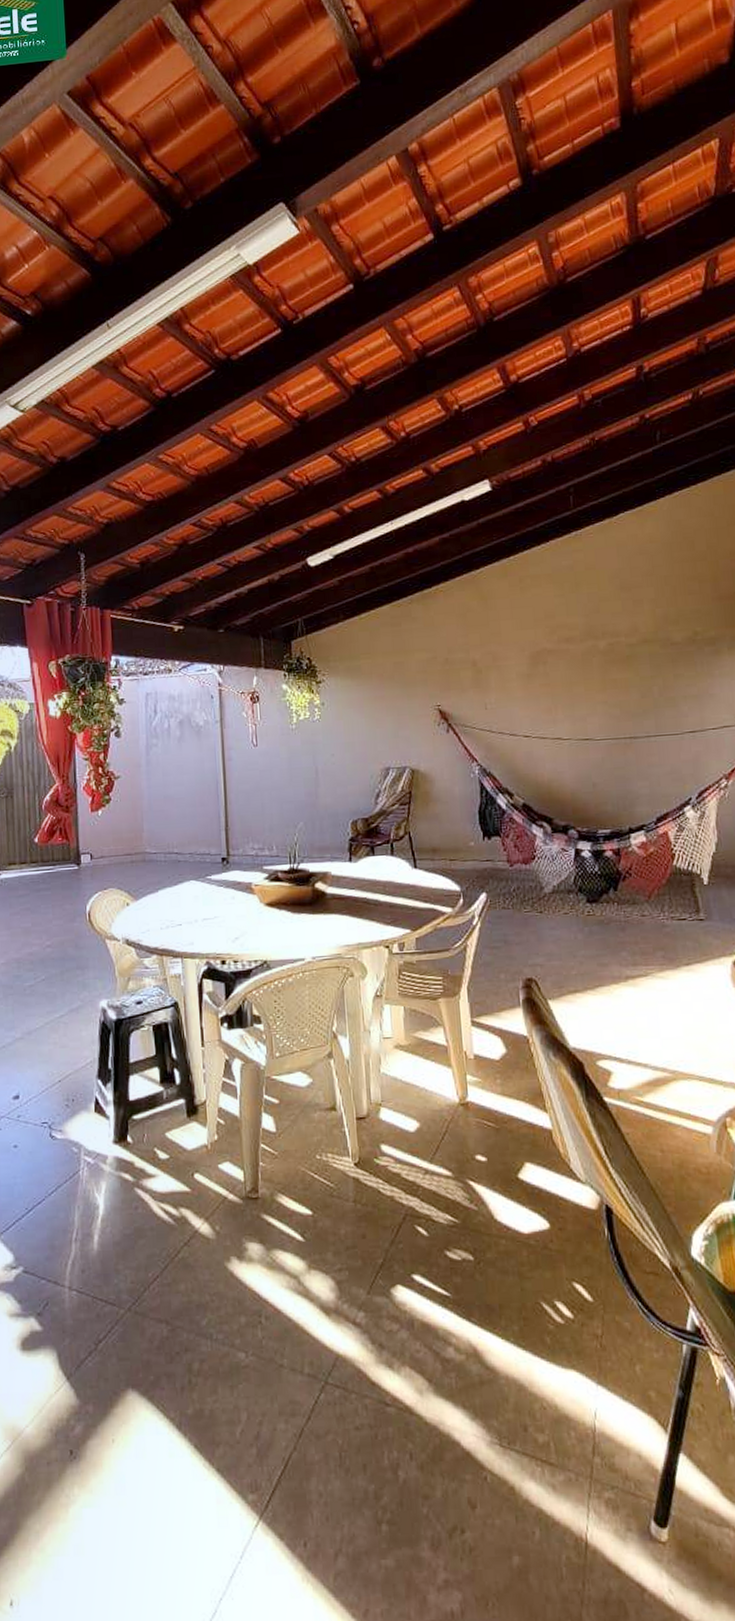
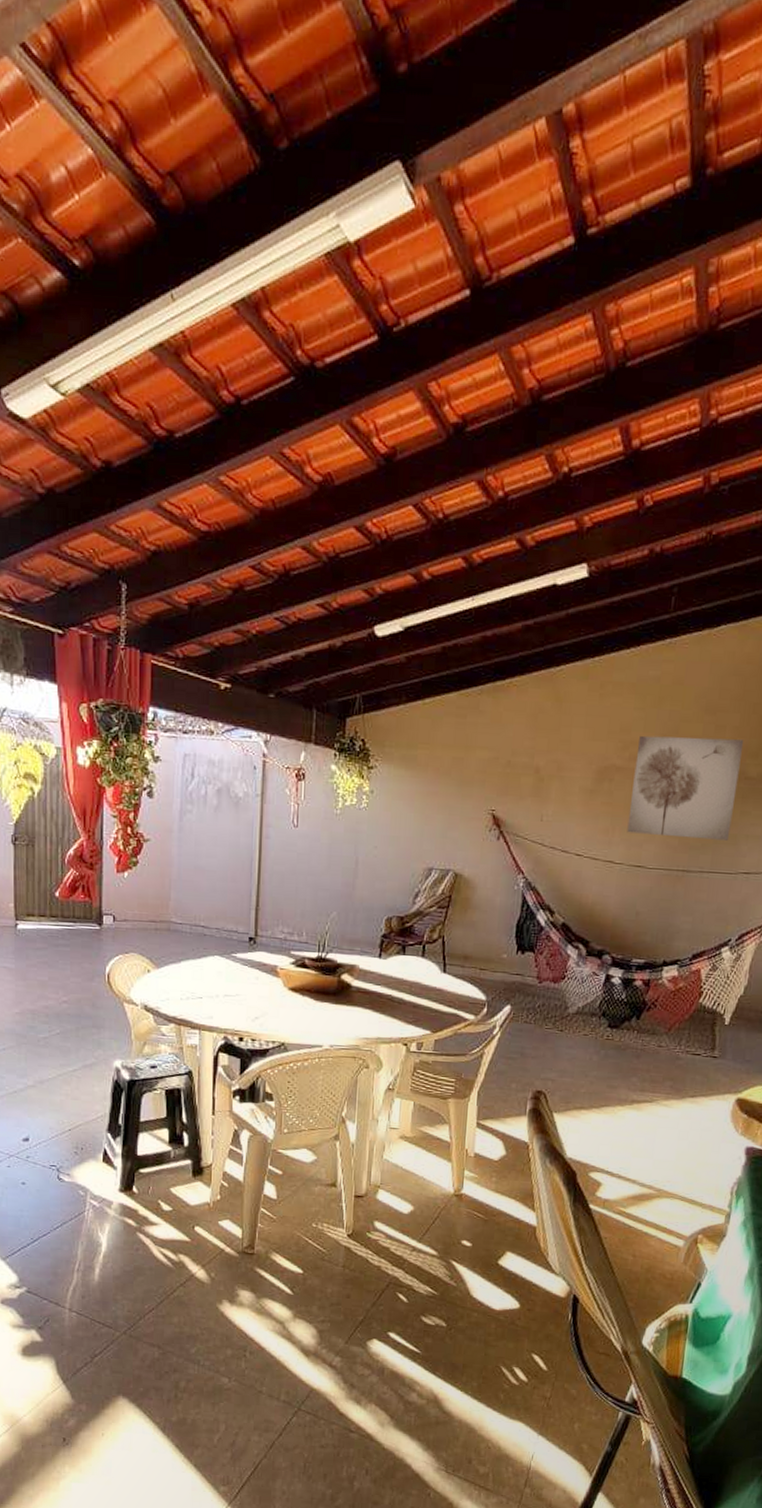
wall art: none [564,610,669,709] -> present [627,735,744,841]

